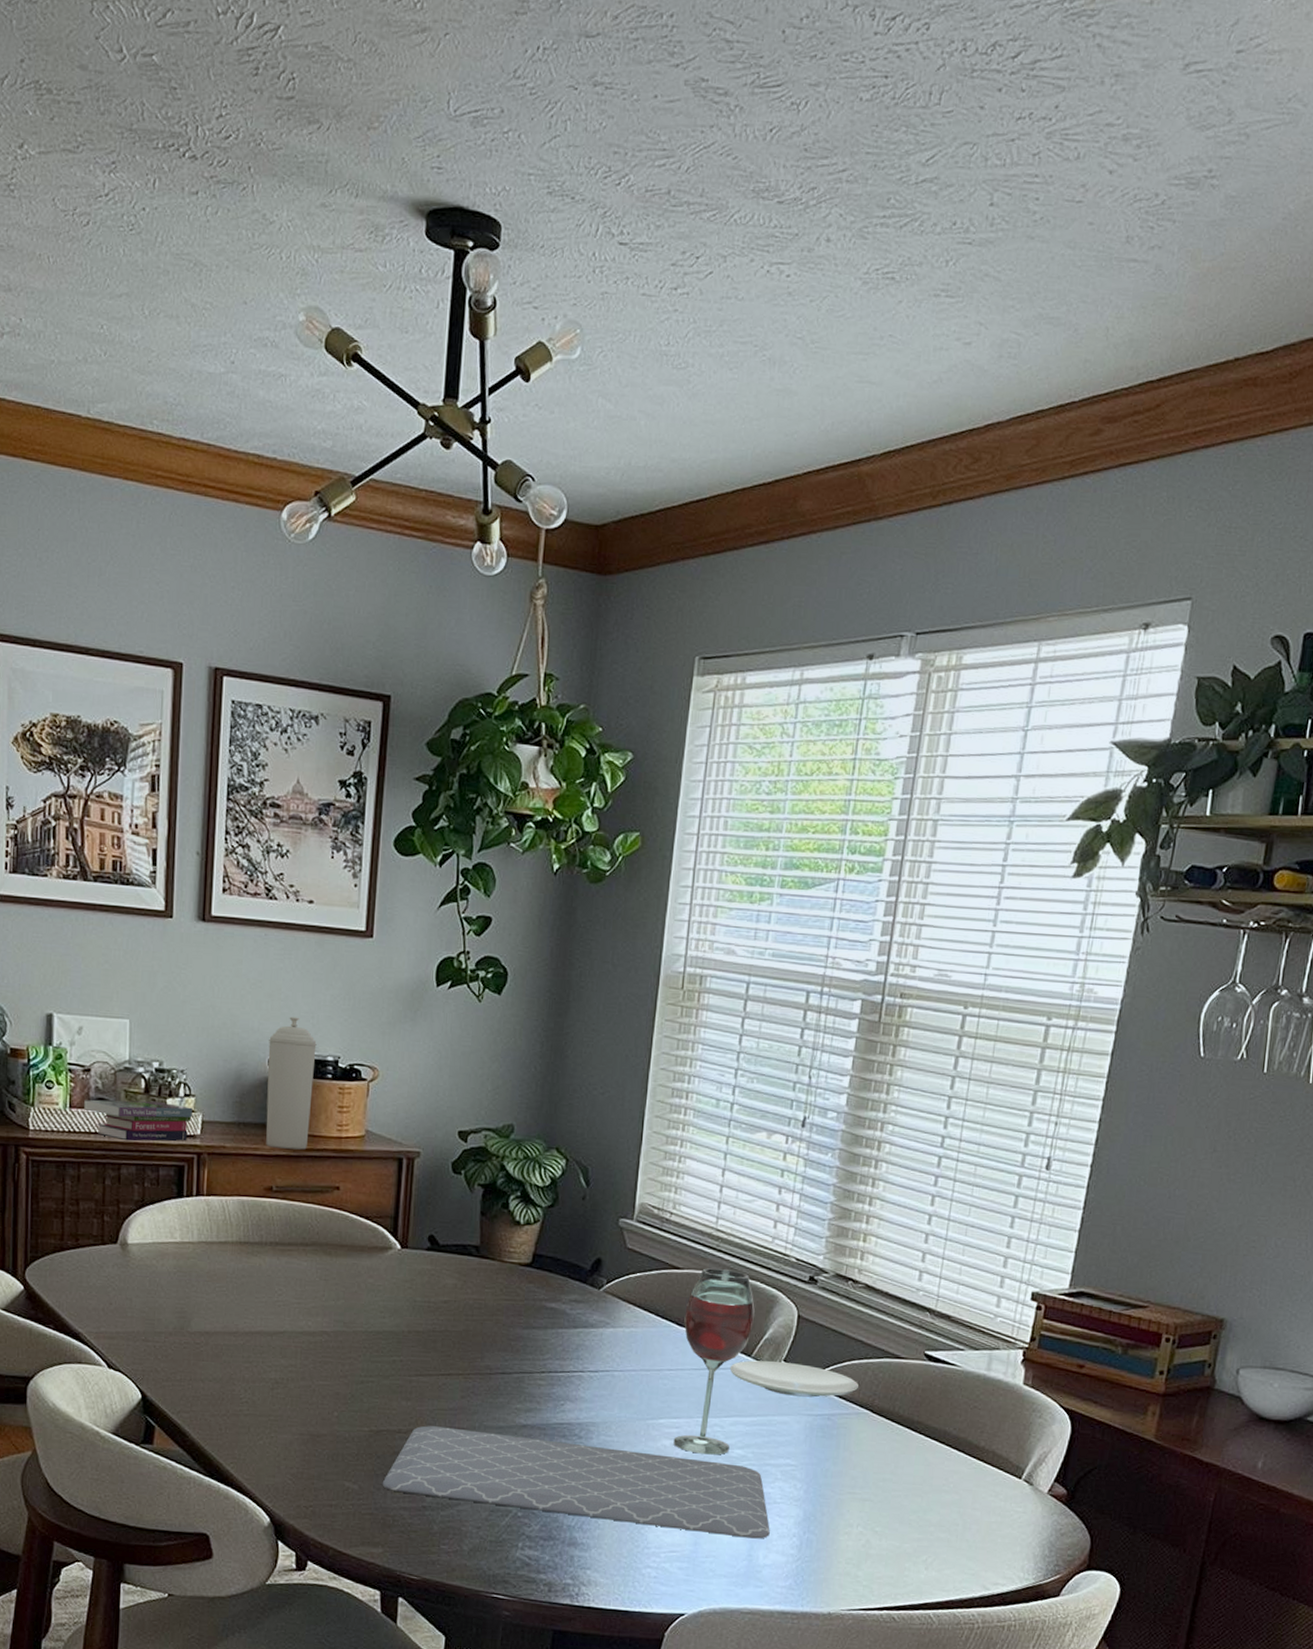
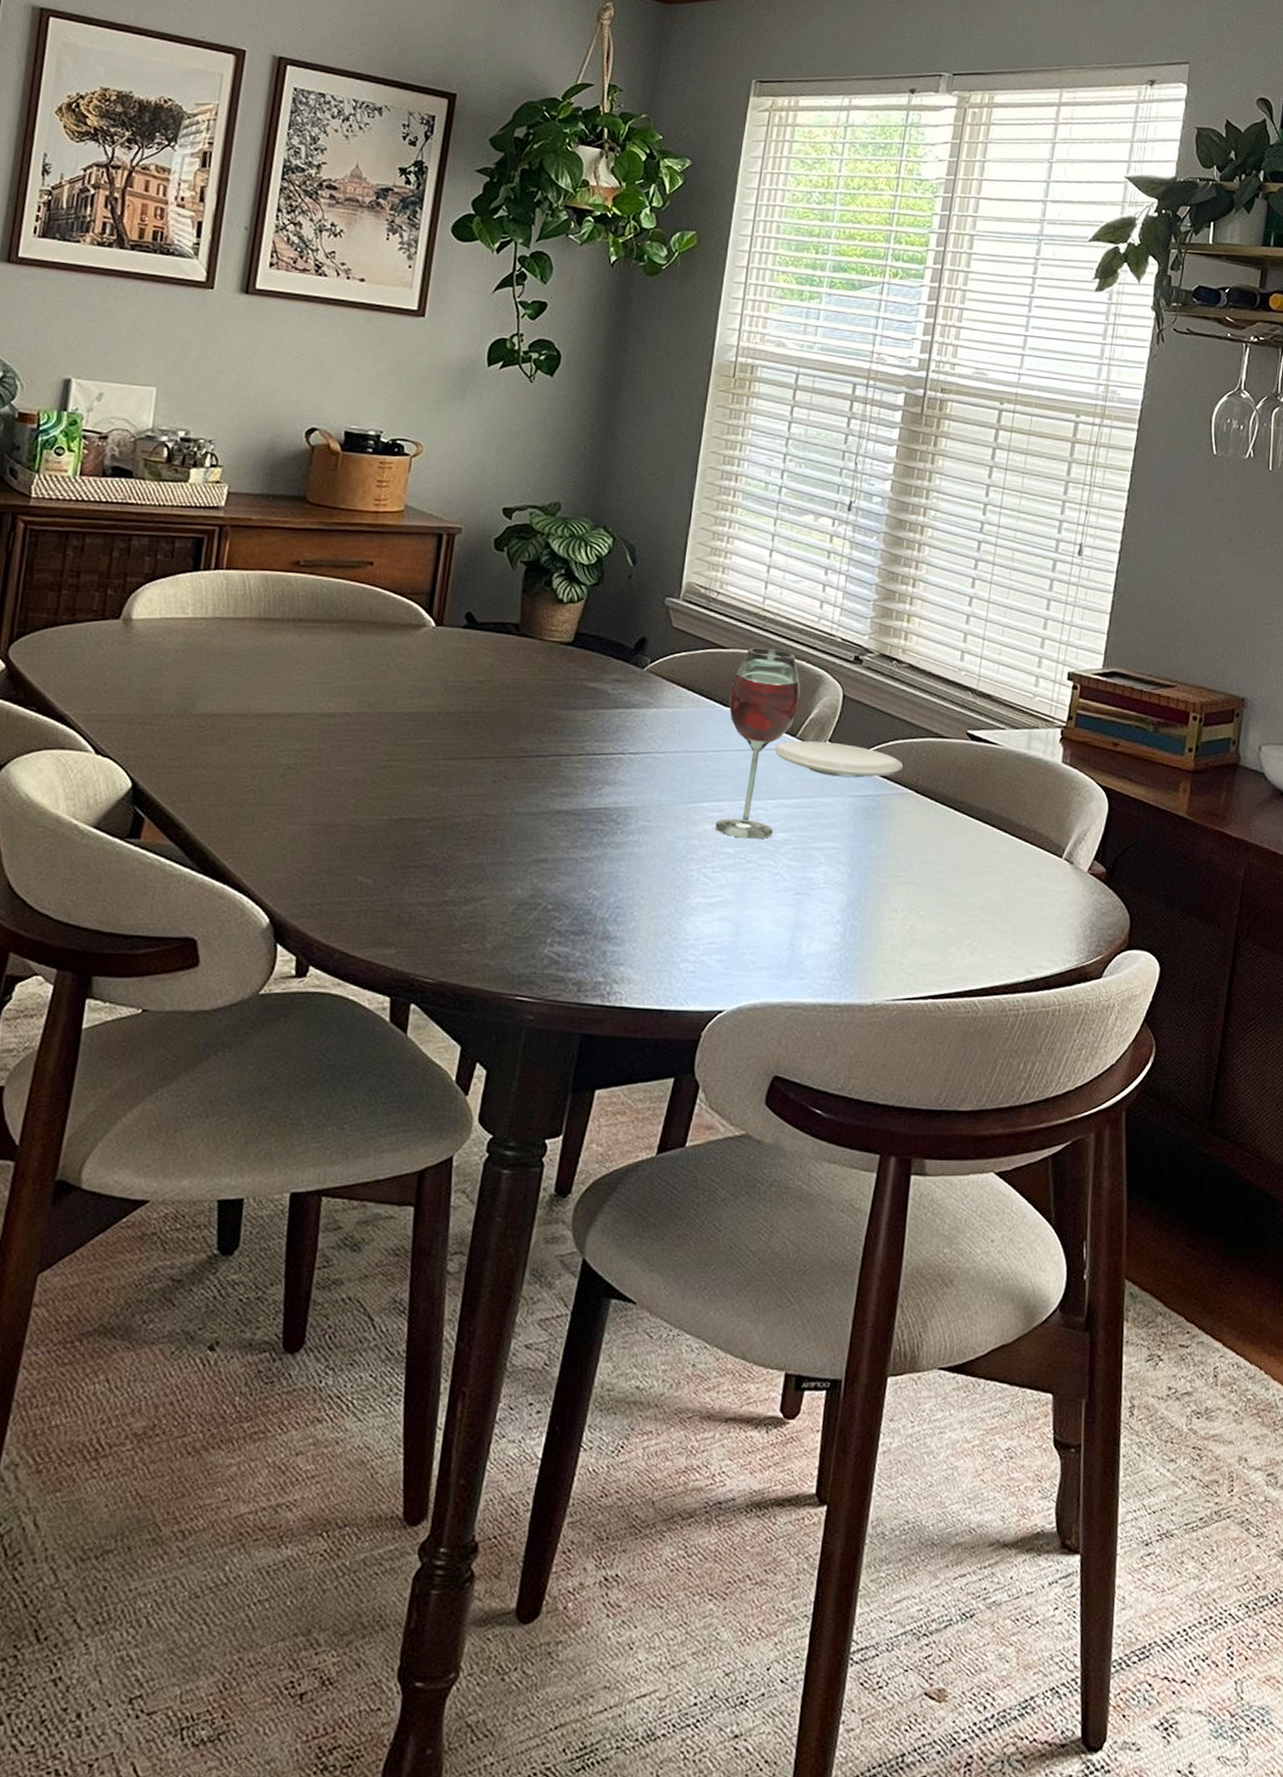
books: present [84,1099,193,1142] -> none [96,468,218,513]
canister: present [266,1016,317,1151] -> none [296,390,359,525]
placemat: present [382,1426,770,1539] -> none [399,813,813,927]

